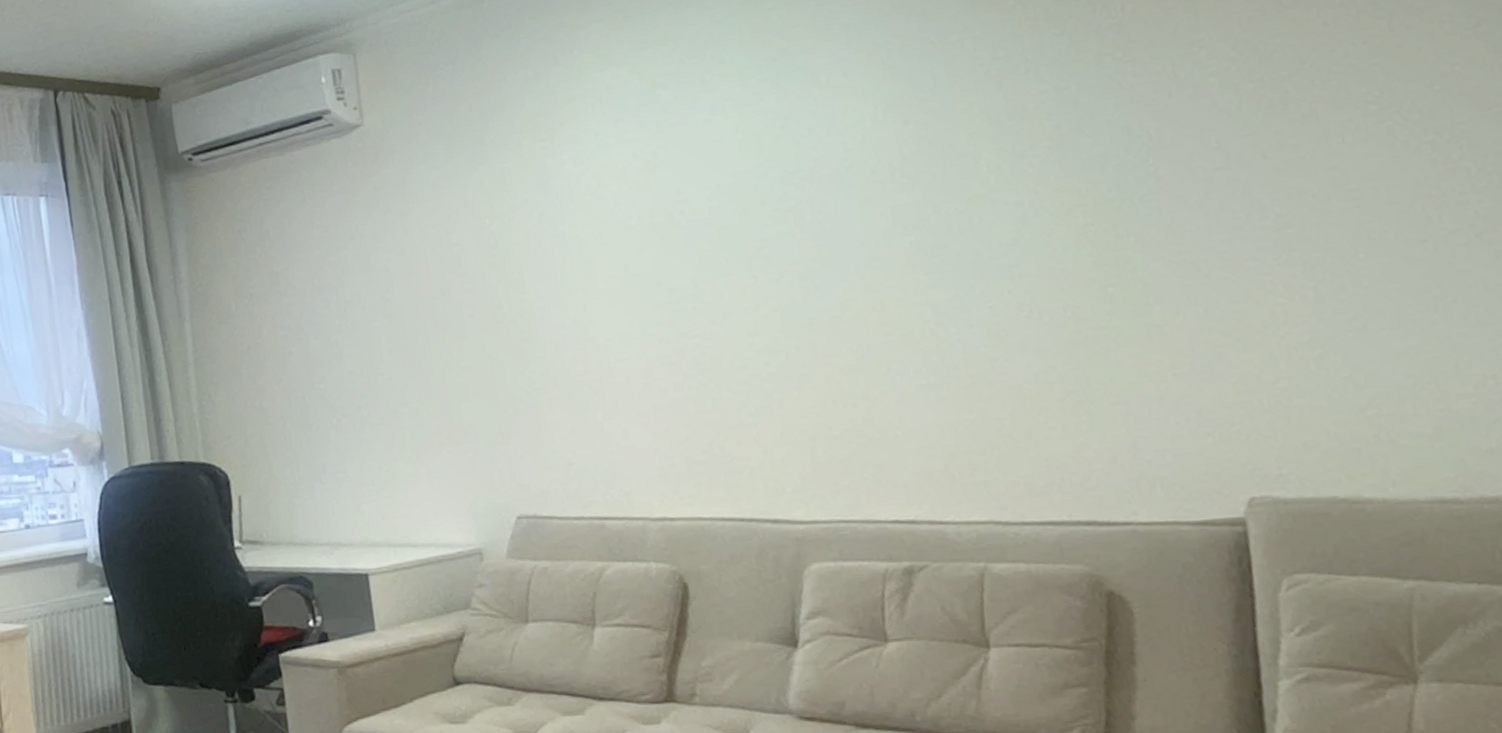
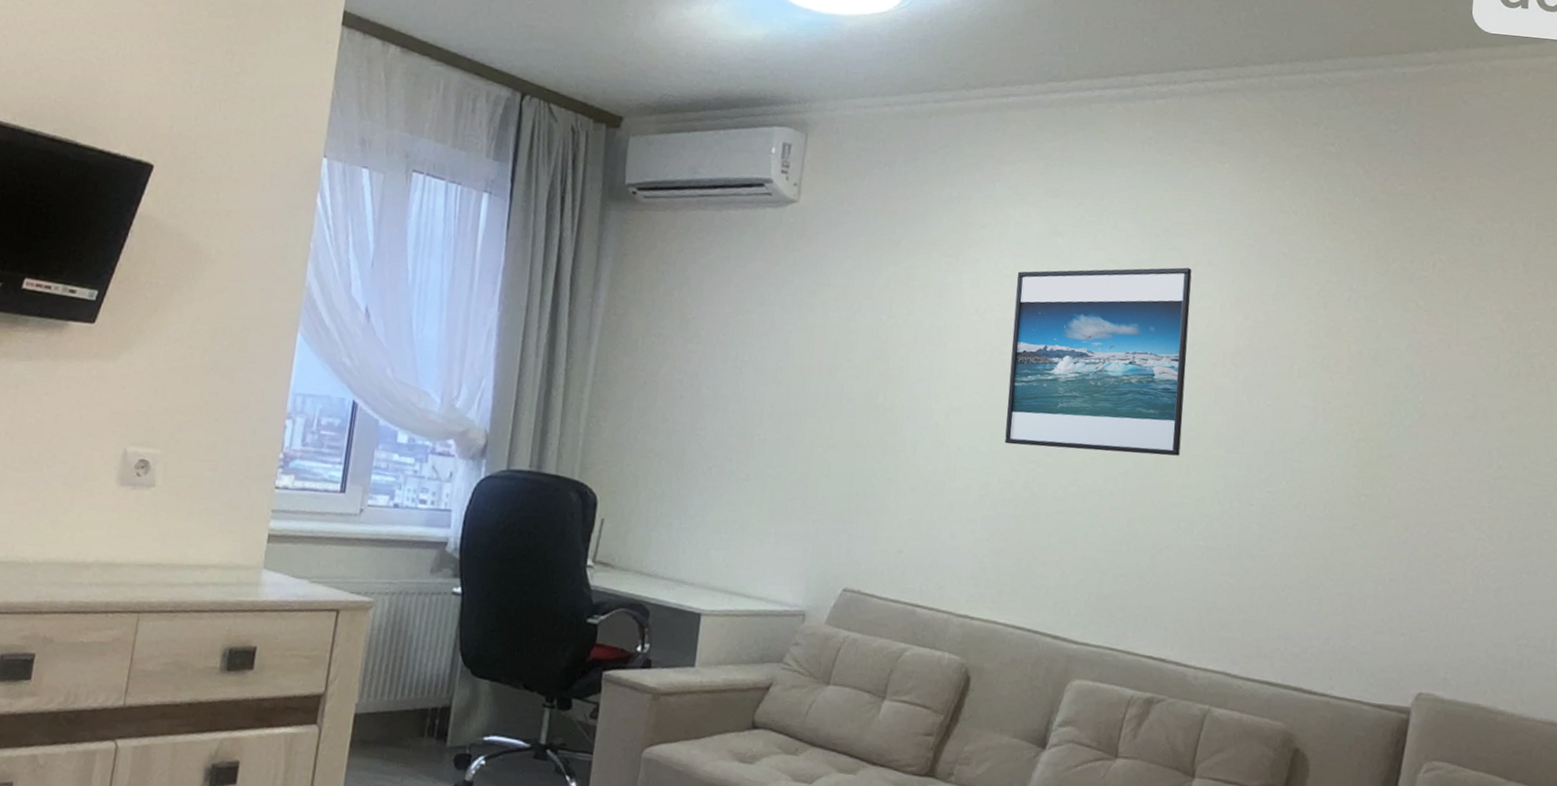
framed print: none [623,85,868,323] -> present [1005,267,1192,456]

